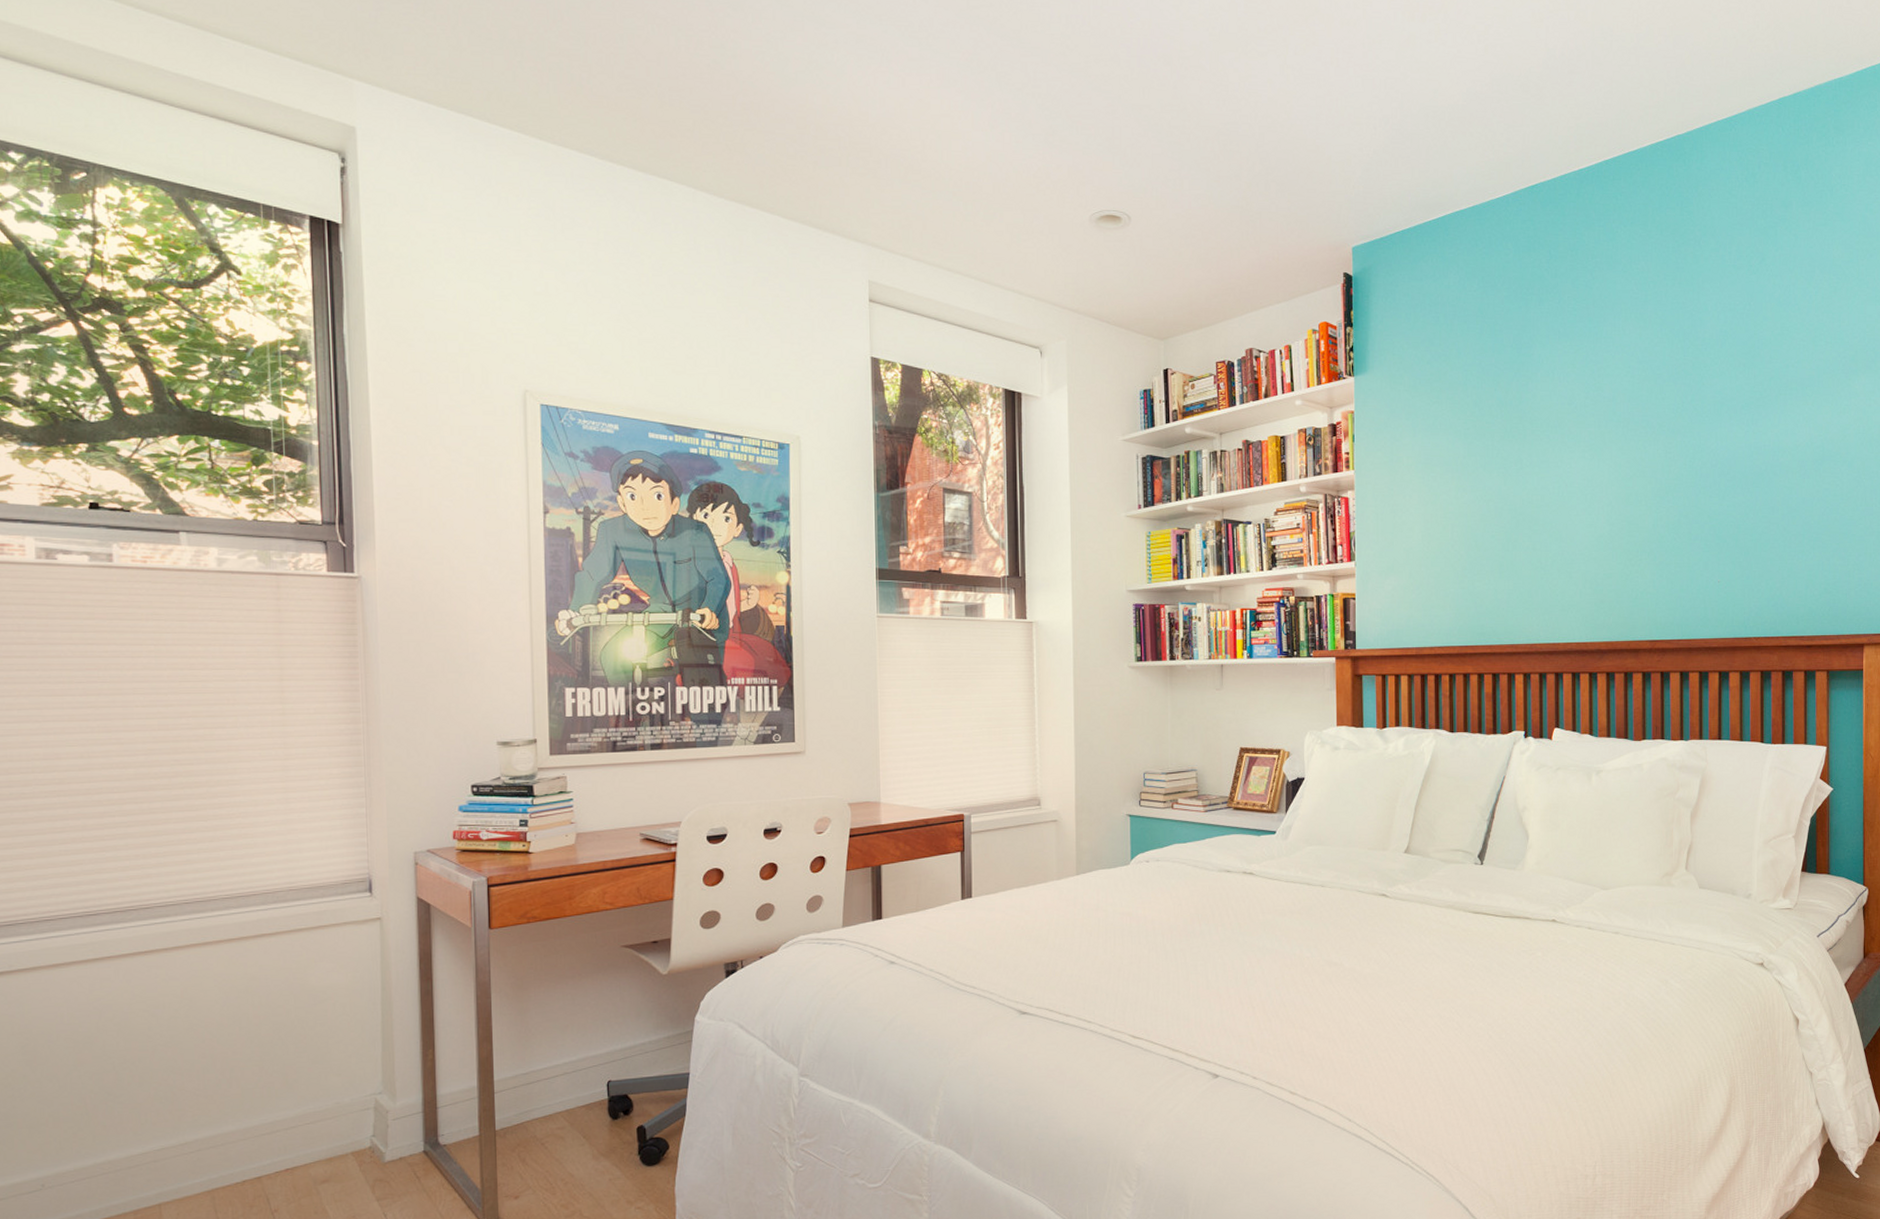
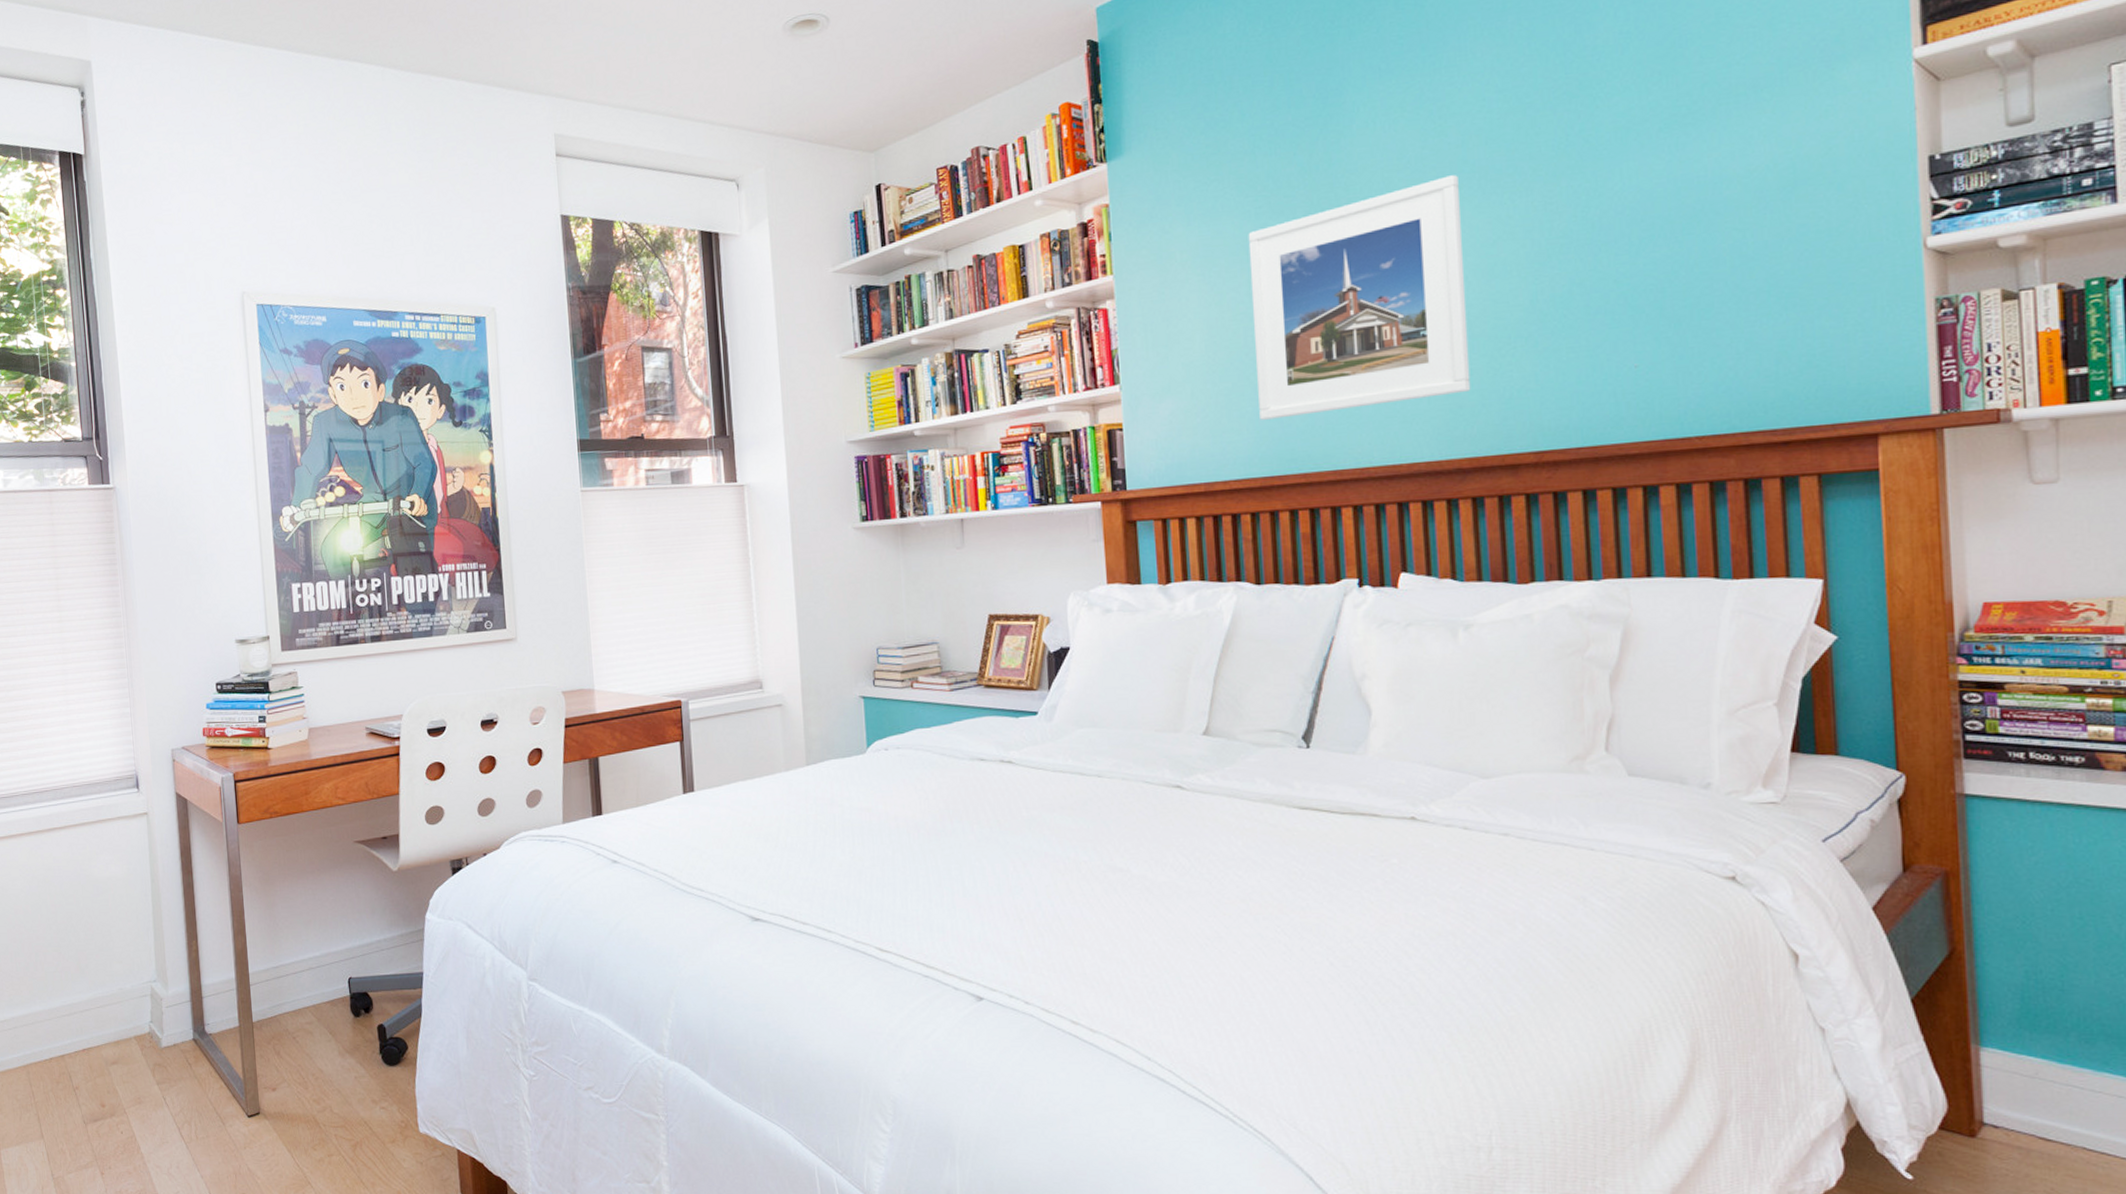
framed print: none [1458,422,1610,600] -> present [1248,175,1471,420]

